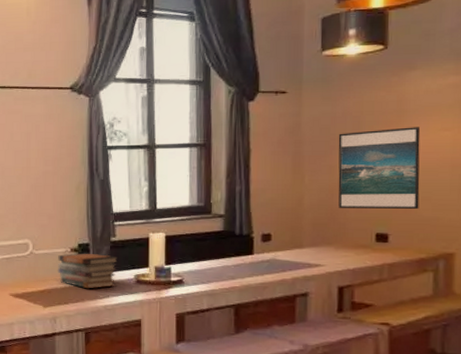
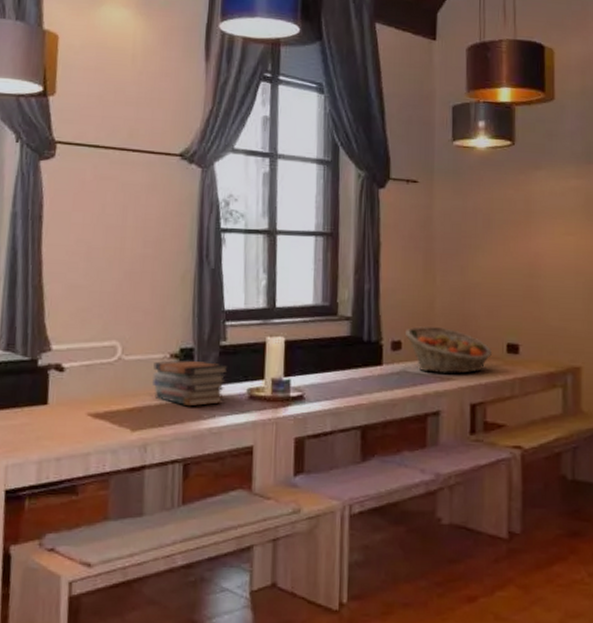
fruit basket: none [275,221,360,261] -> present [406,326,492,374]
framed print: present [338,127,421,210] -> none [469,229,547,319]

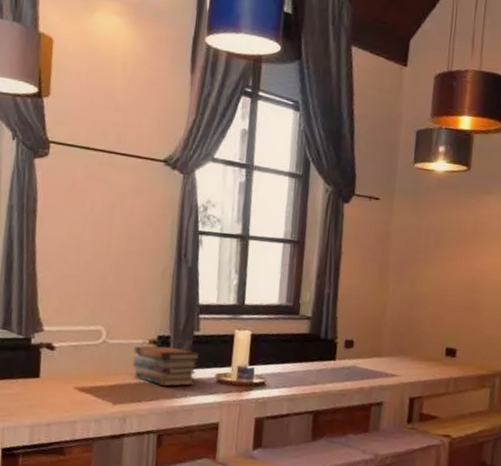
fruit basket: present [406,326,492,374] -> none [358,328,432,372]

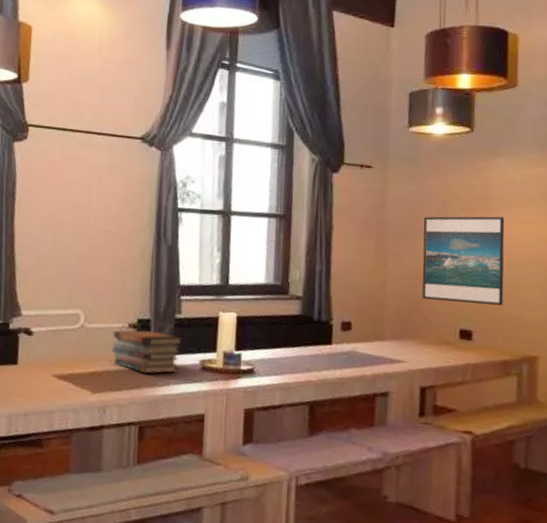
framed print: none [416,246,491,328] -> present [422,216,505,306]

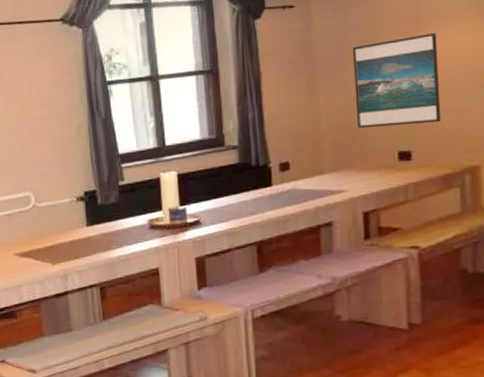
book stack: present [111,330,183,374] -> none [63,200,130,240]

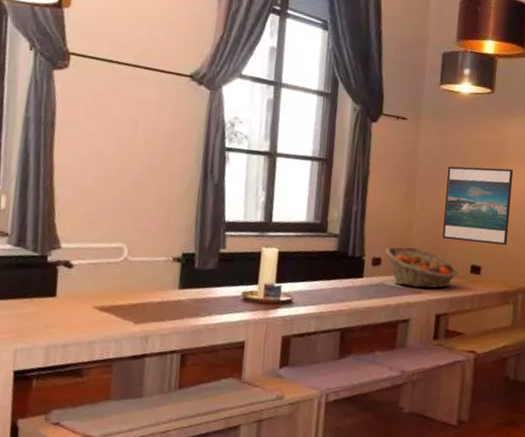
fruit basket: none [293,144,383,188] -> present [385,246,458,289]

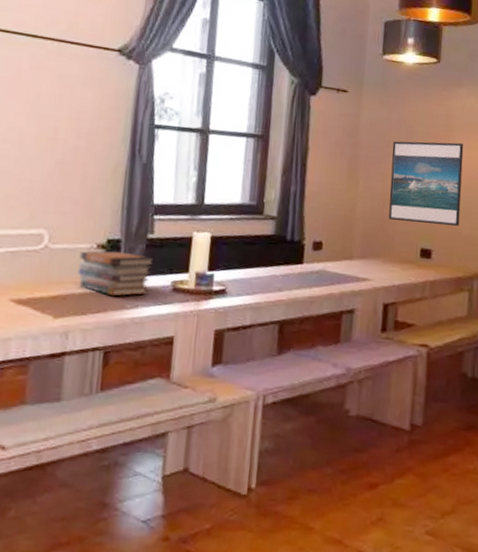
book stack: none [154,263,227,305] -> present [76,250,155,297]
fruit basket: present [385,246,458,289] -> none [327,229,406,275]

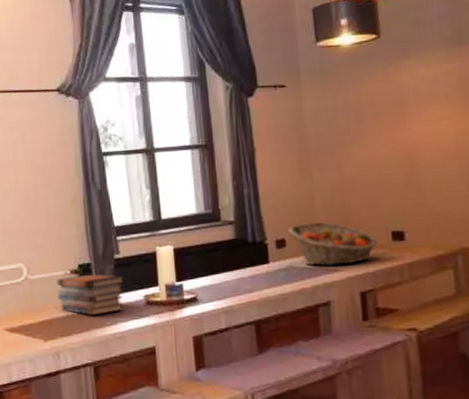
fruit basket: none [327,229,406,275] -> present [289,222,377,267]
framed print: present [388,141,464,227] -> none [342,117,431,207]

